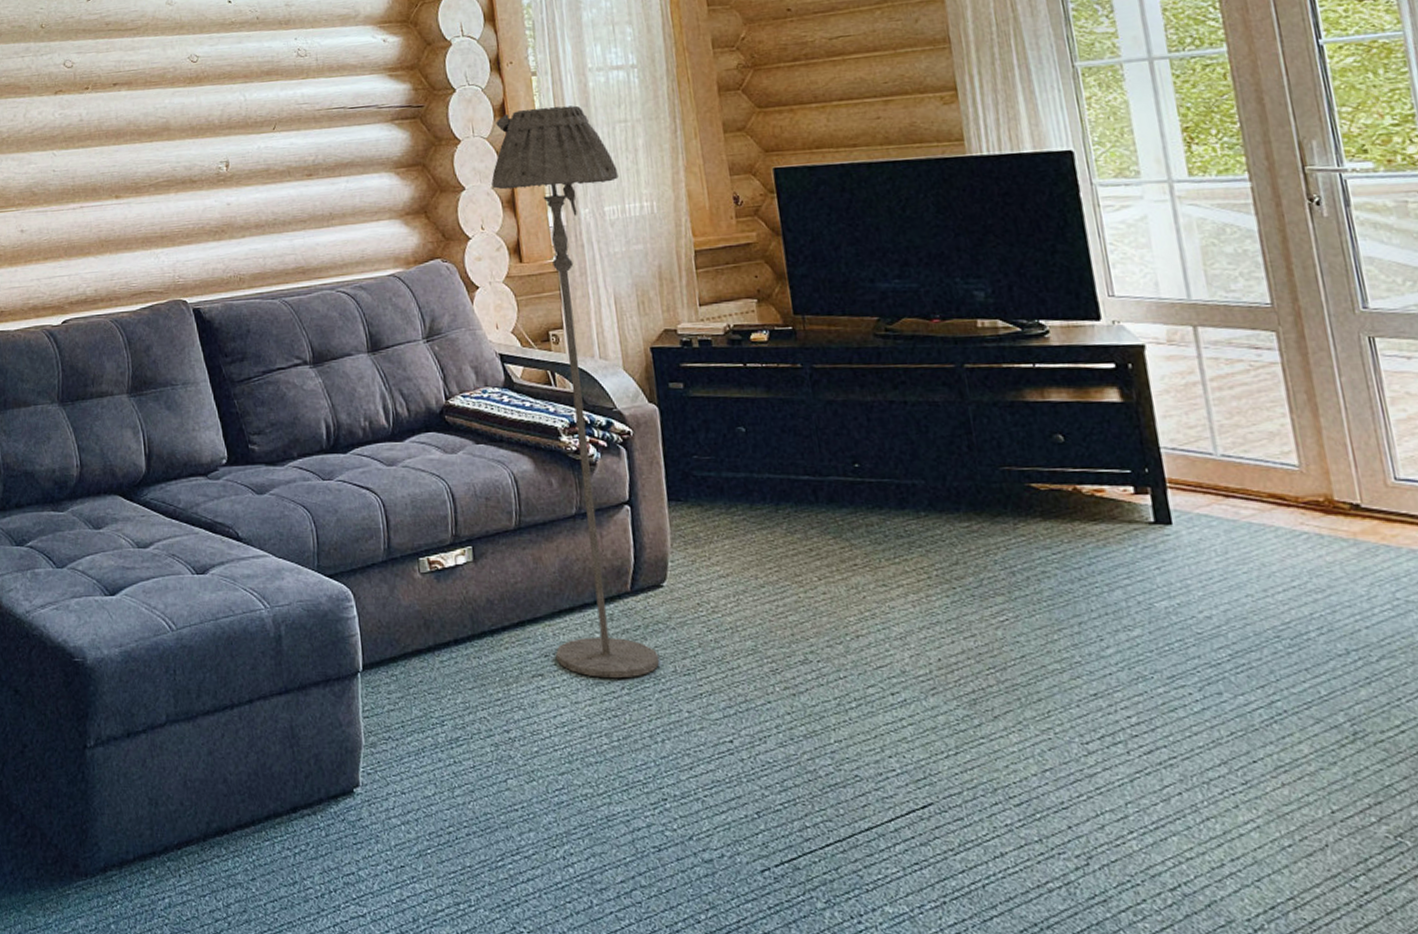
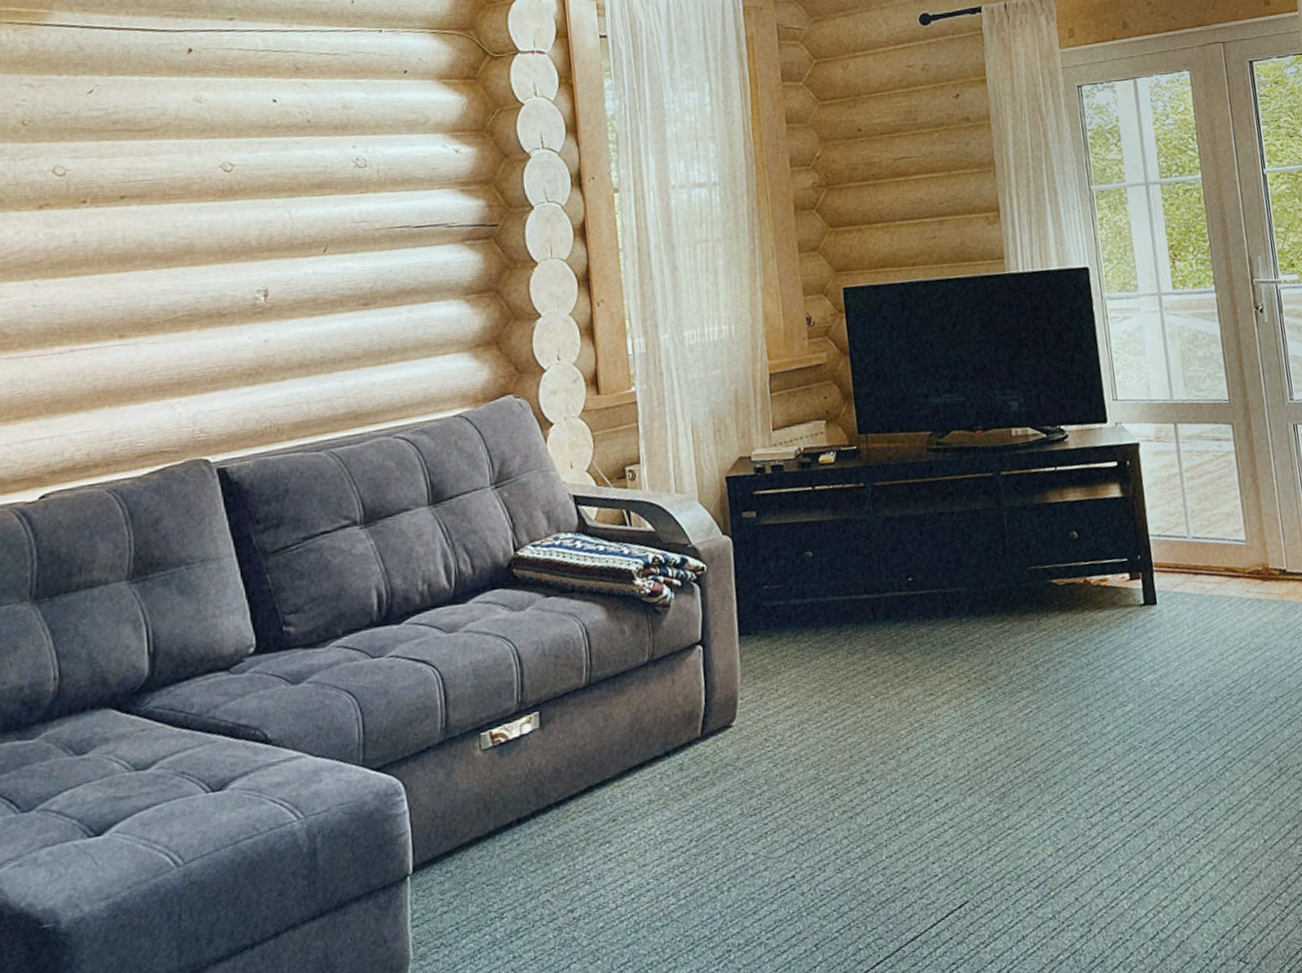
floor lamp: present [491,105,660,679] -> none [569,224,728,835]

